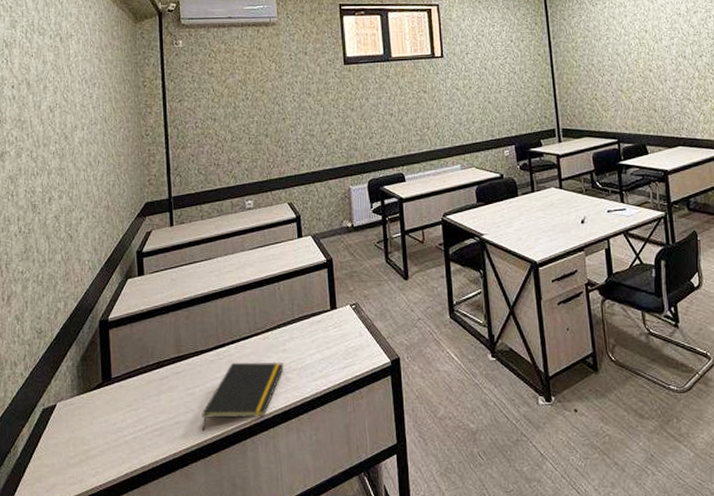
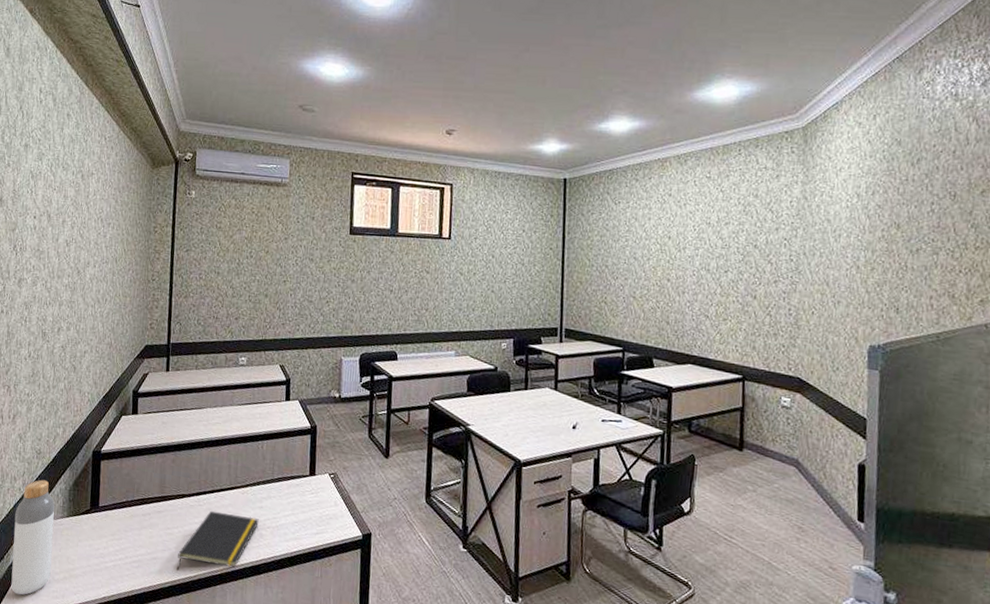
bottle: none [19,360,65,489] -> present [11,479,55,595]

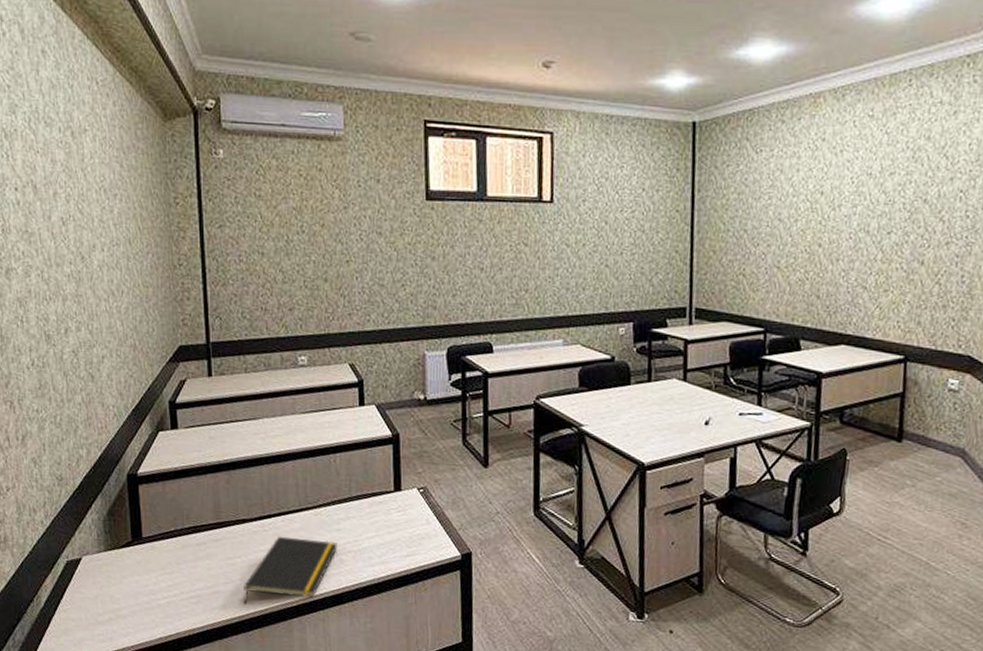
bottle: present [11,479,55,595] -> none [40,510,93,641]

